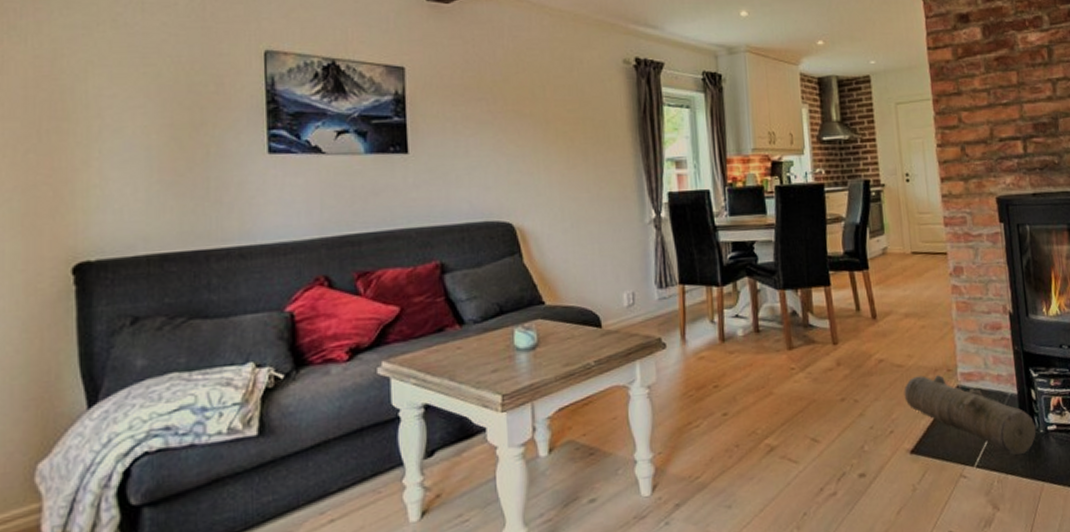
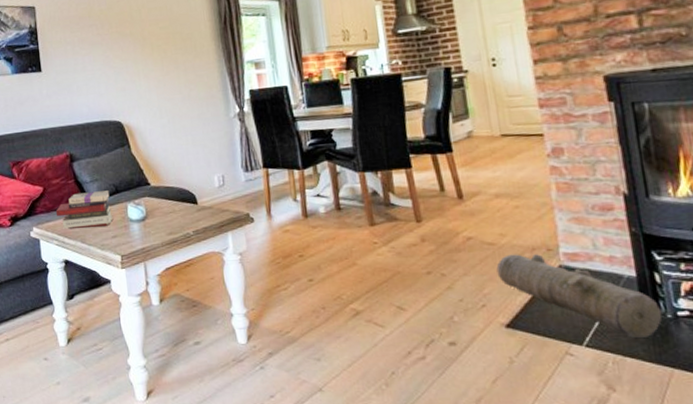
books: none [415,311,495,363] -> present [55,190,114,229]

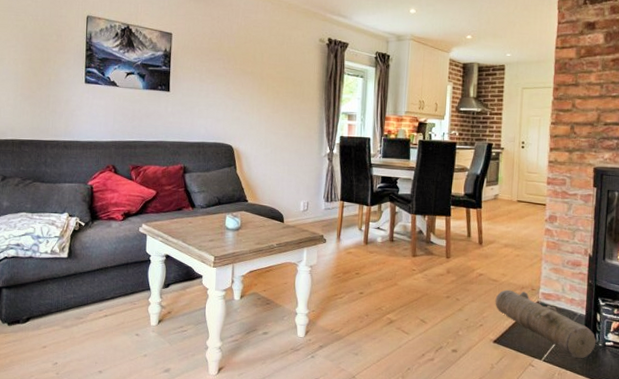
books: present [55,190,114,229] -> none [164,200,213,231]

